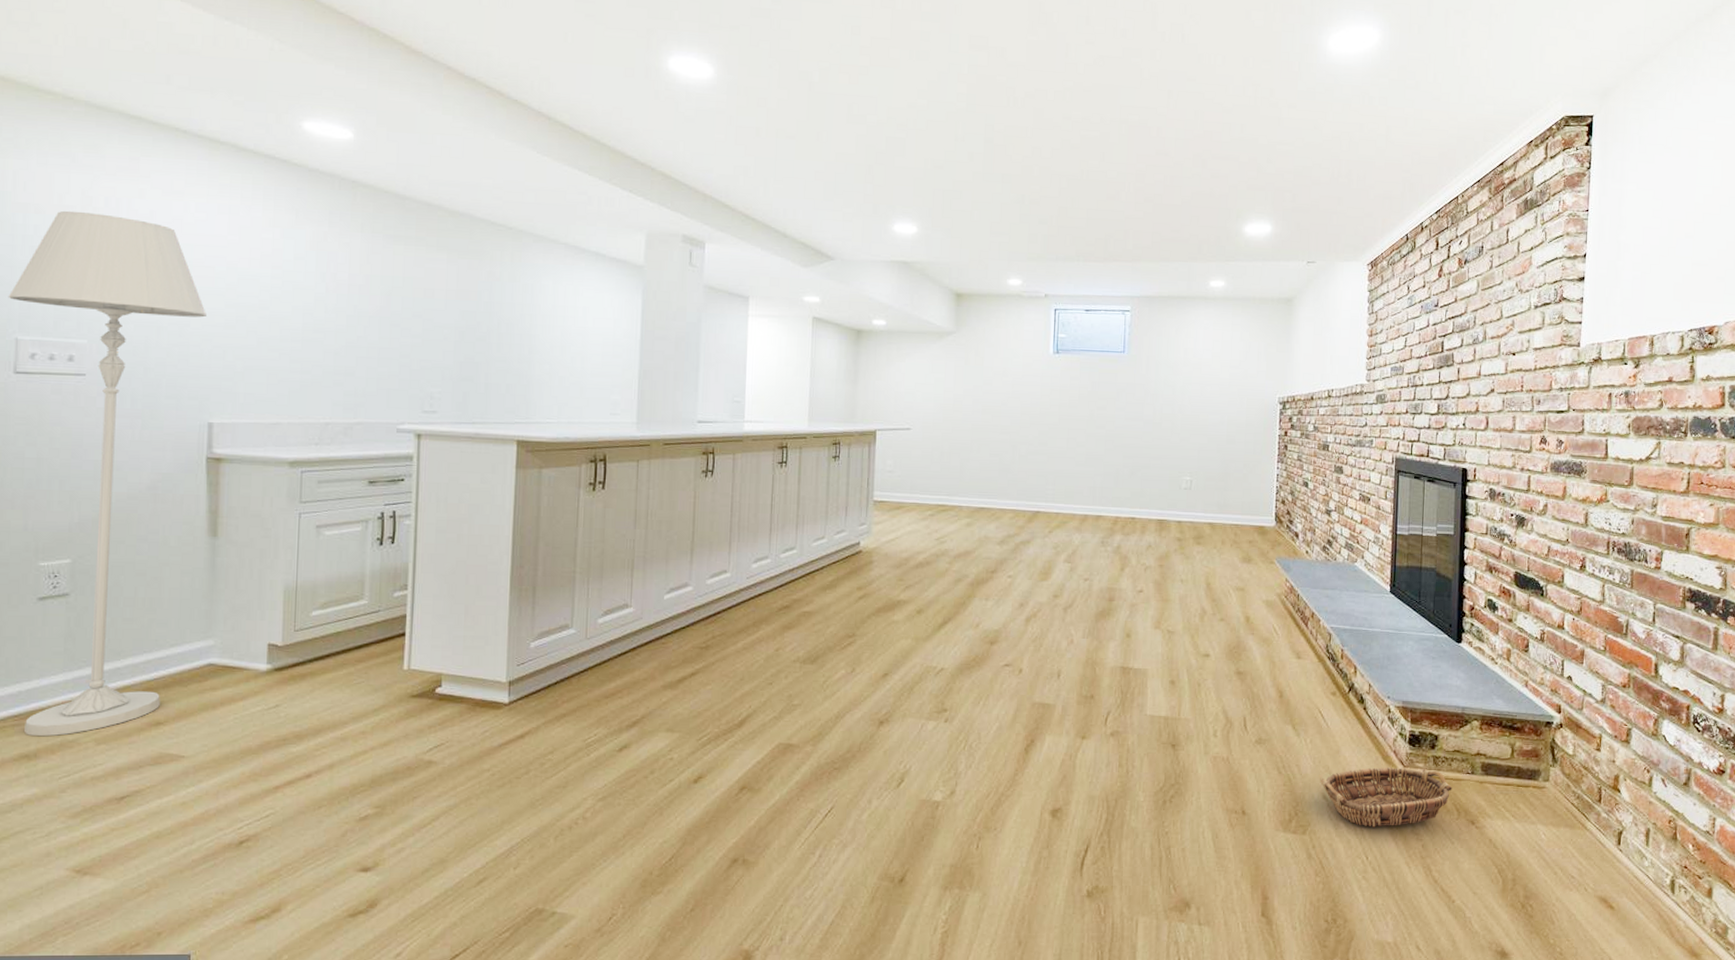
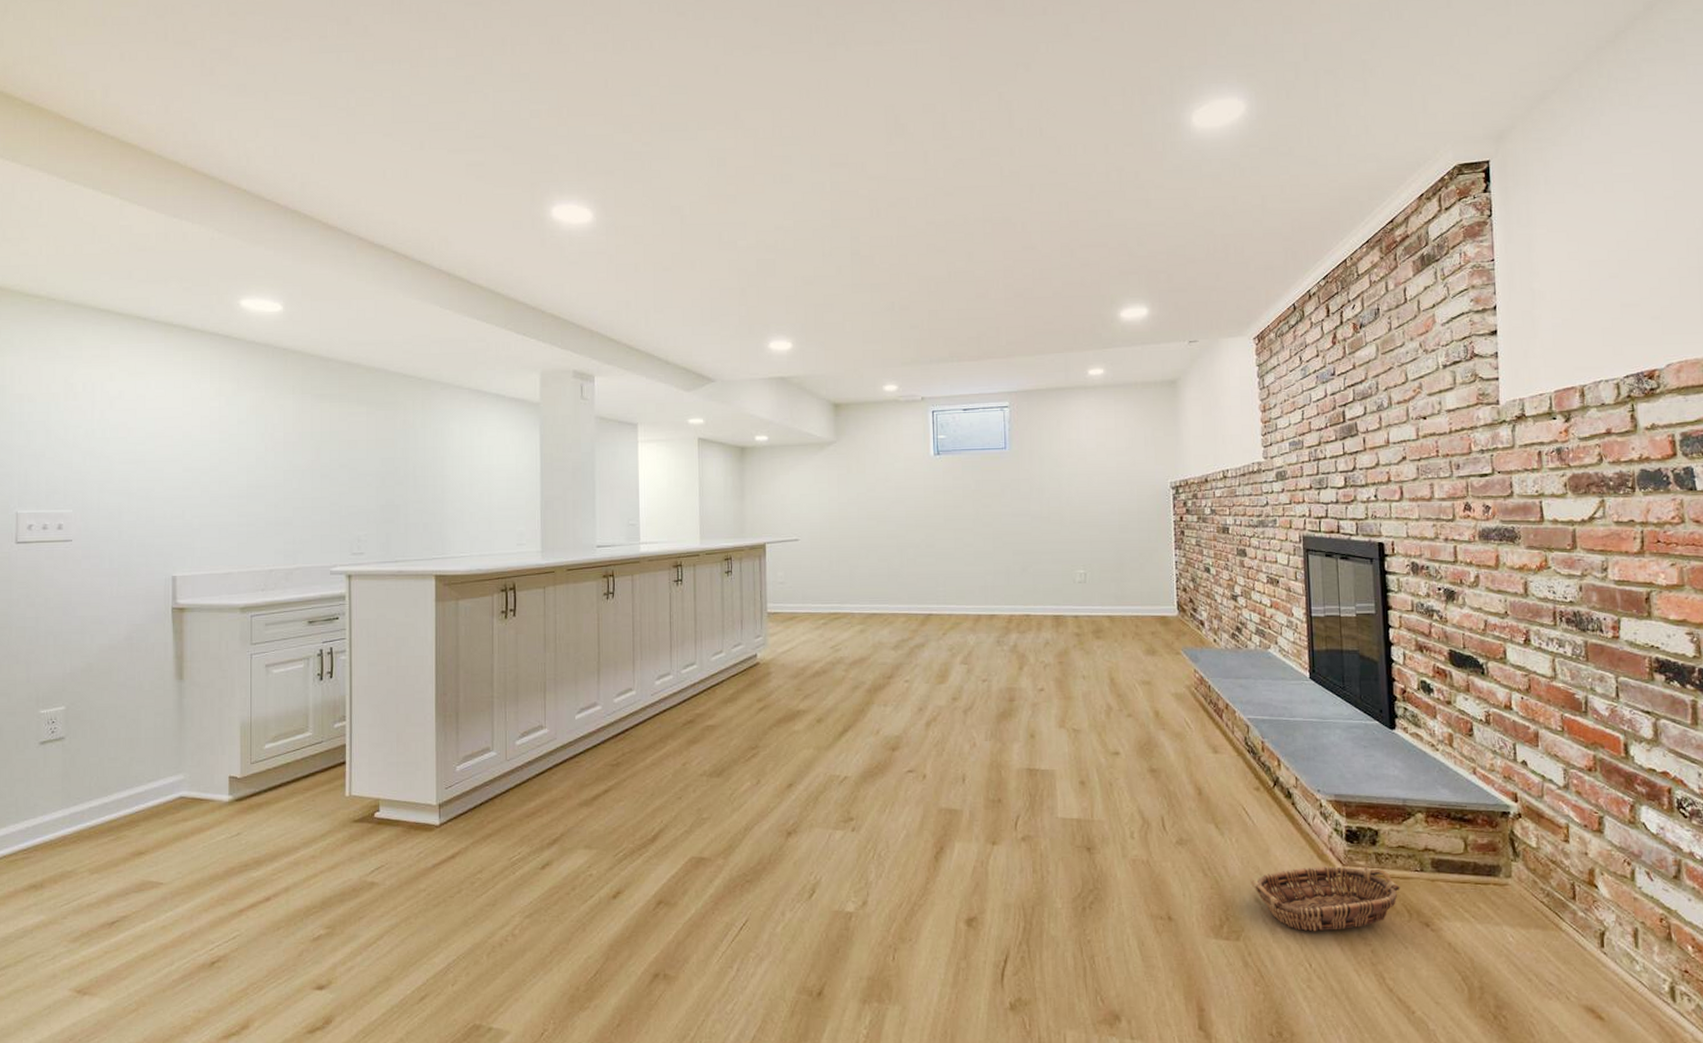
floor lamp: present [8,210,206,737] -> none [9,397,167,868]

